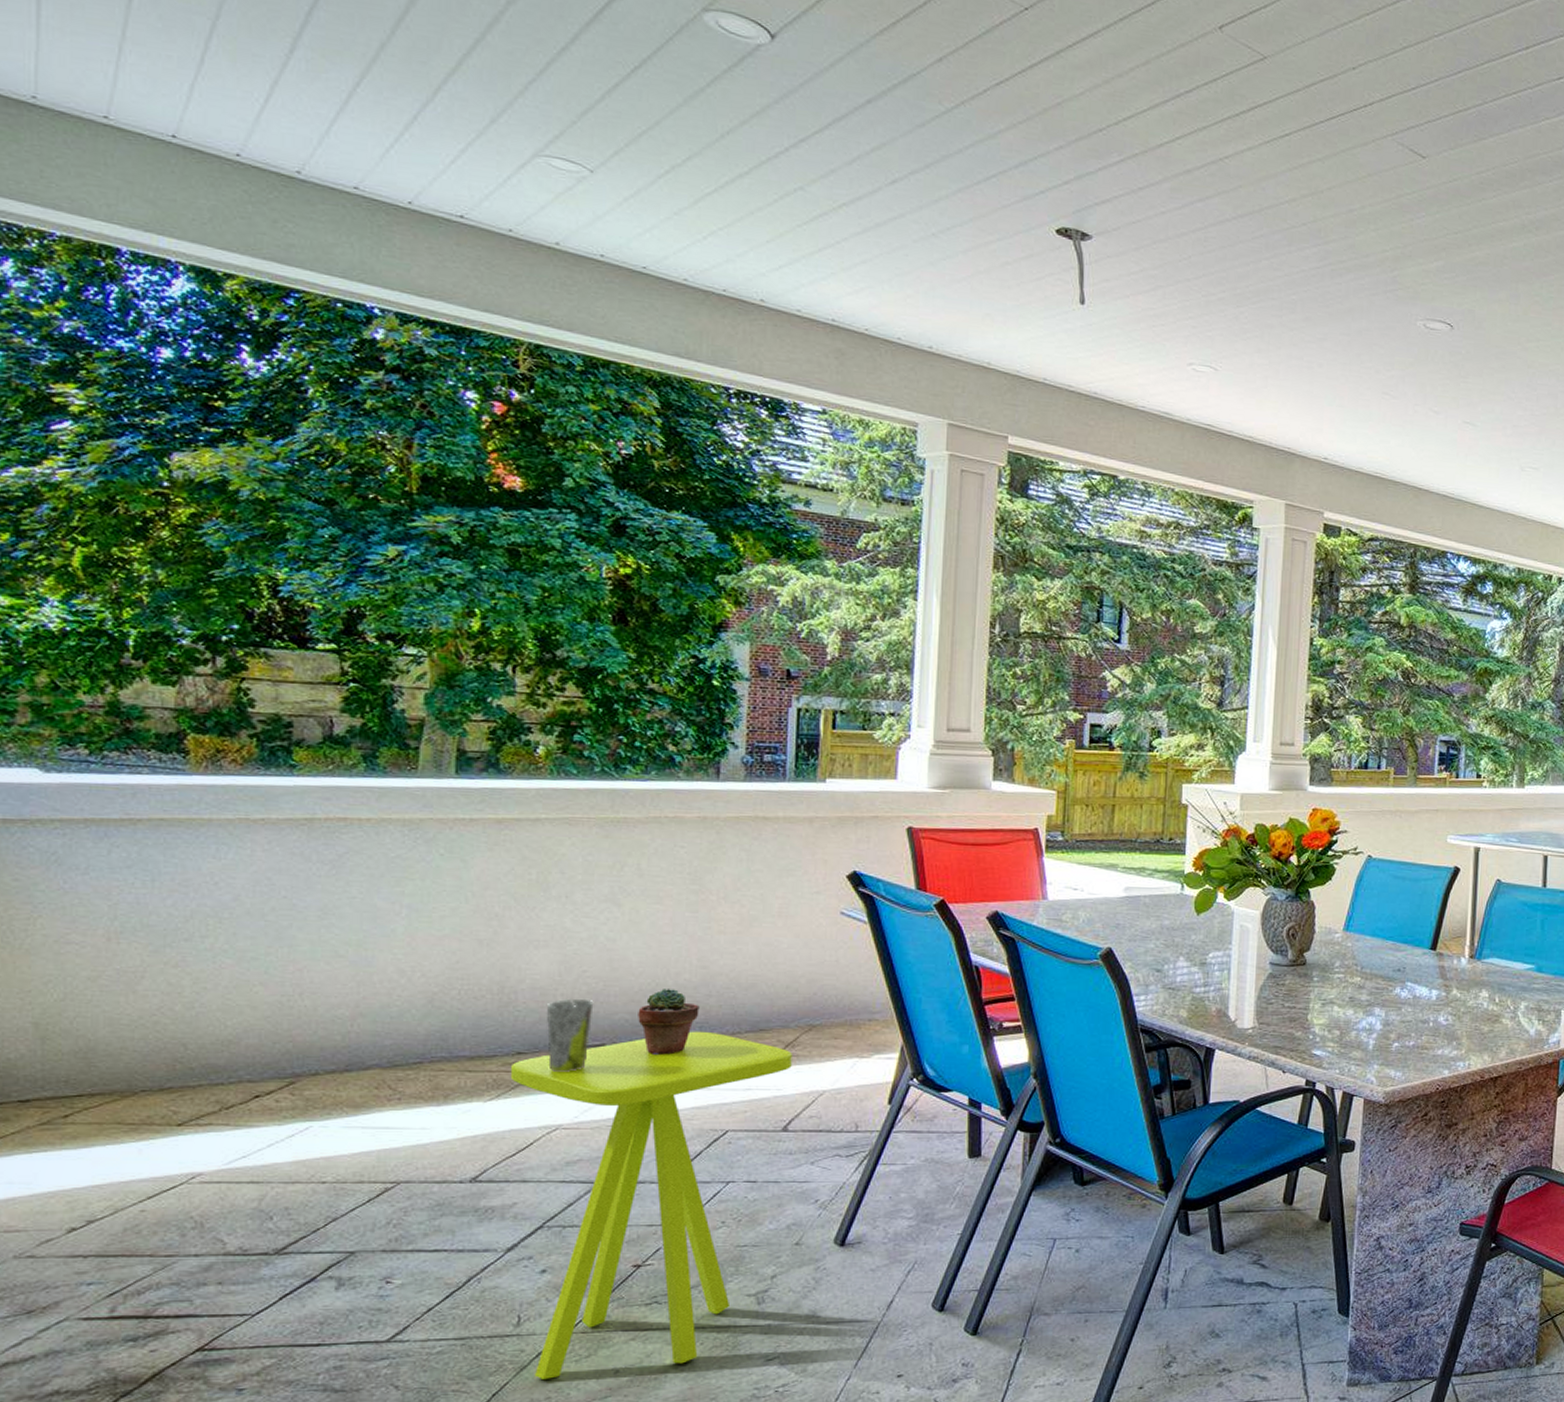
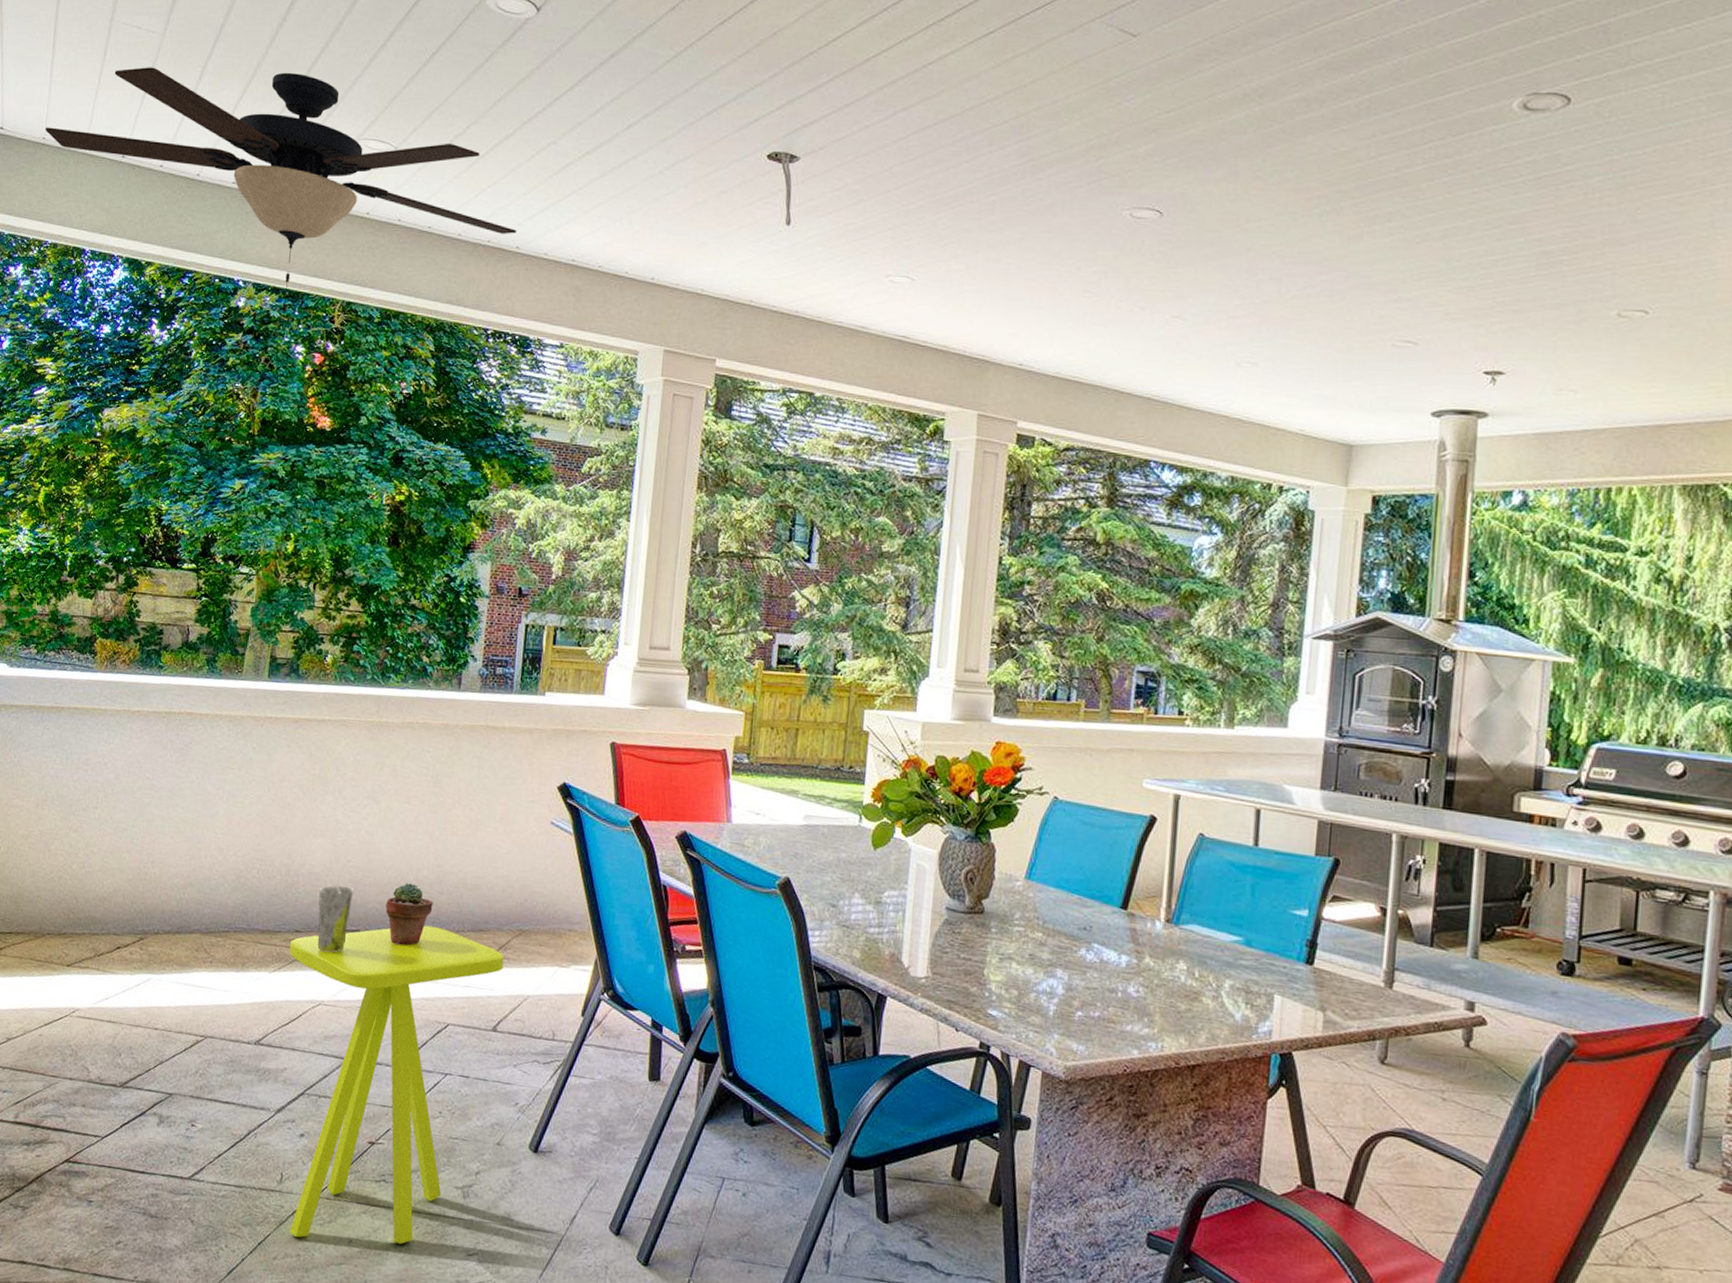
ceiling fan: none [35,23,760,351] -> present [45,67,517,312]

